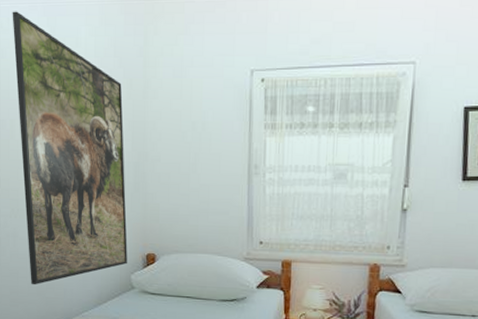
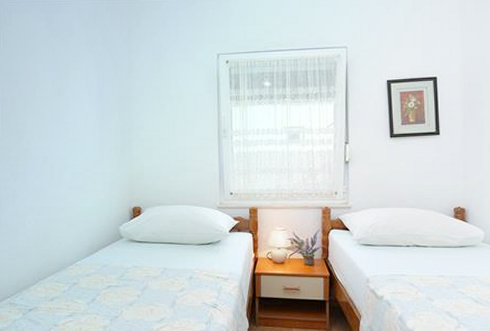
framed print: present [12,11,128,285] -> none [14,8,116,240]

